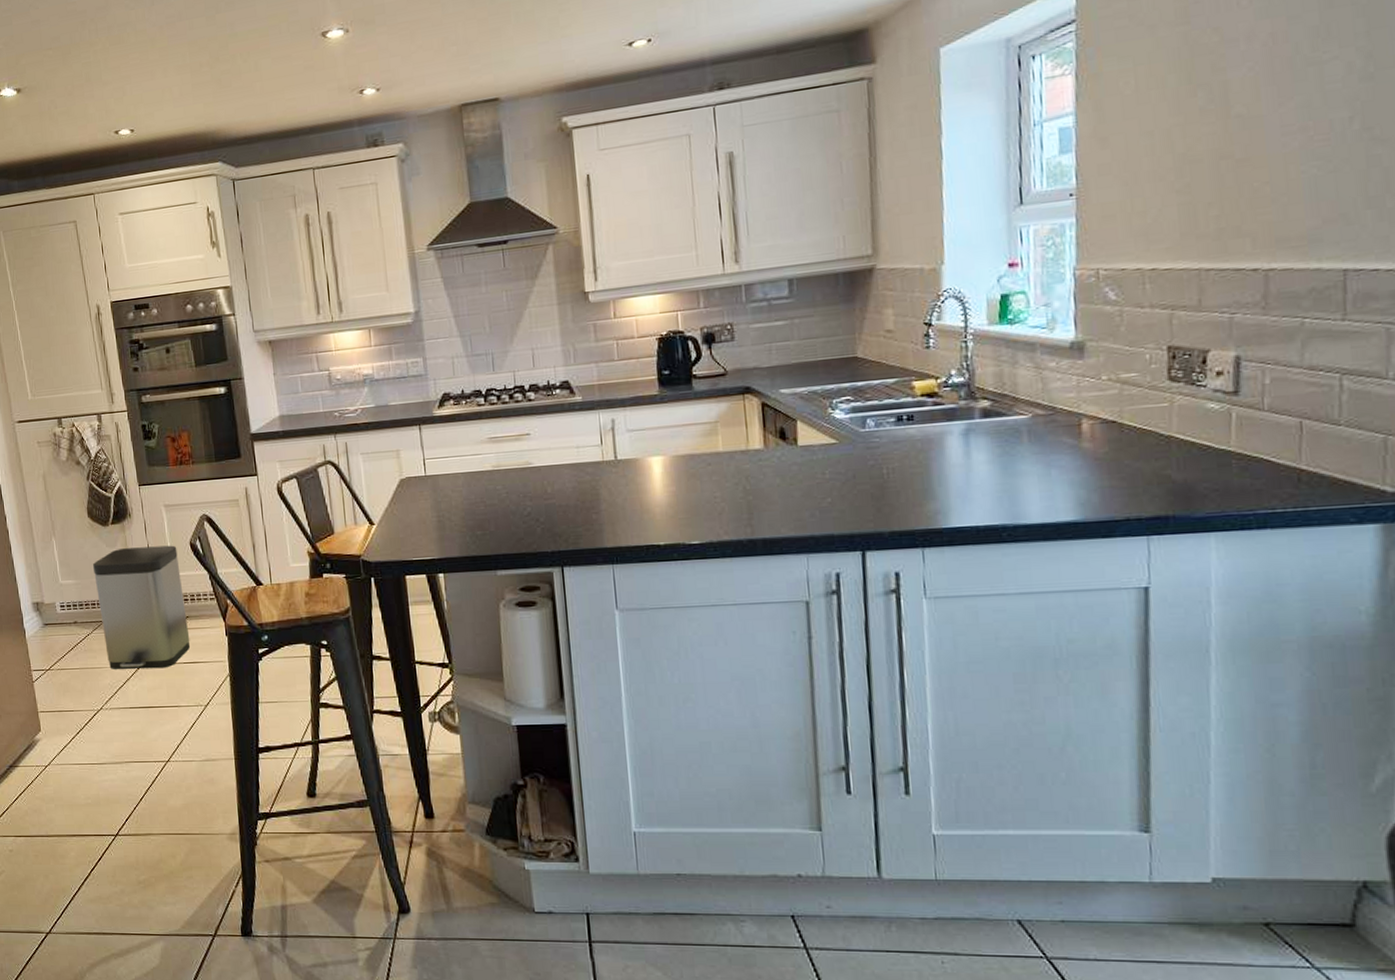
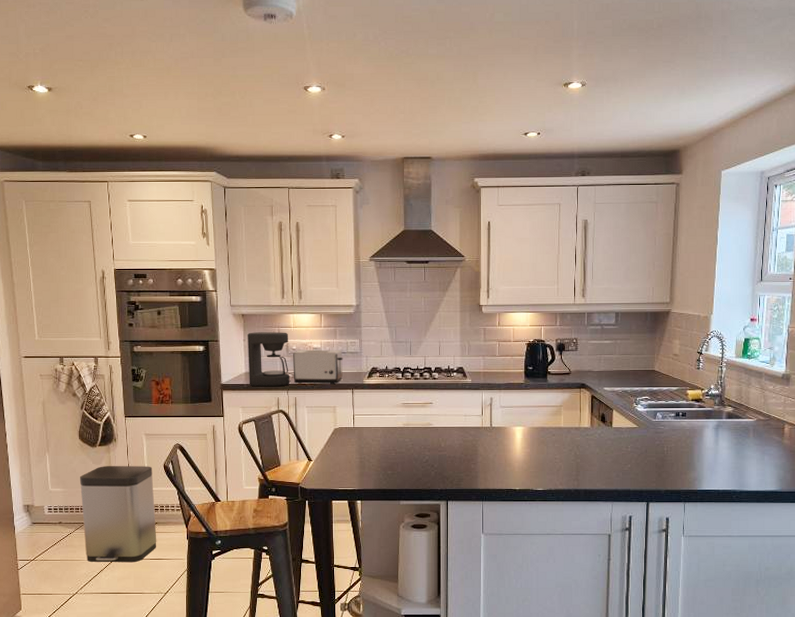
coffee maker: none [278,358,337,434] -> present [248,332,290,387]
toaster: none [336,374,405,425] -> present [292,349,344,384]

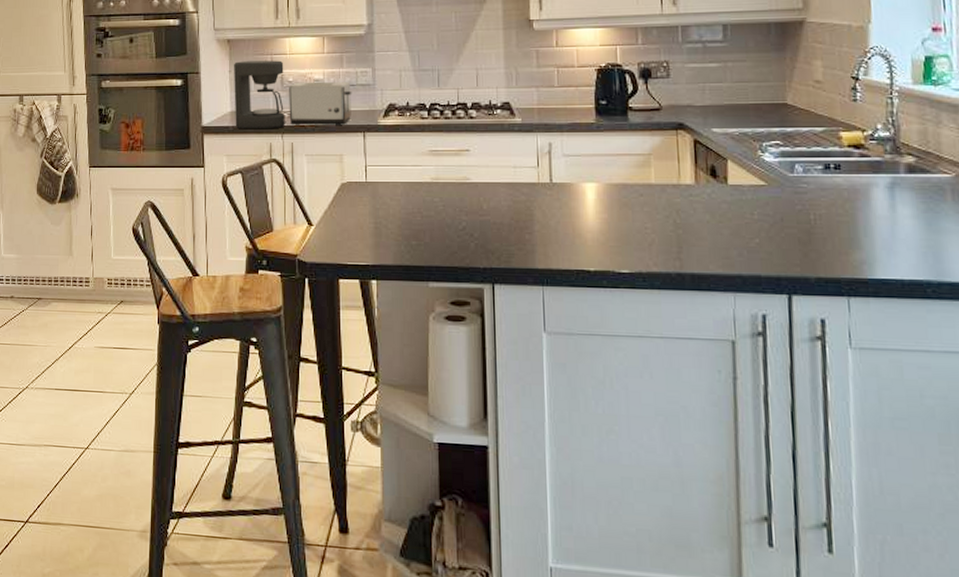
pedal bin: present [79,466,157,563] -> none [35,227,122,352]

